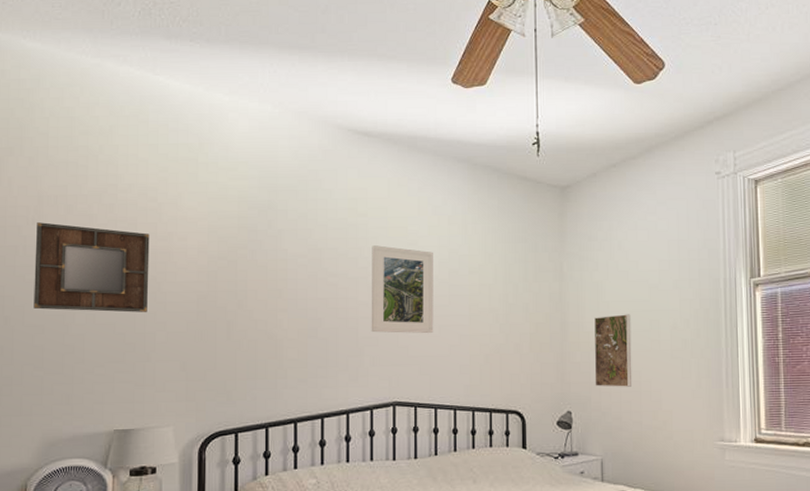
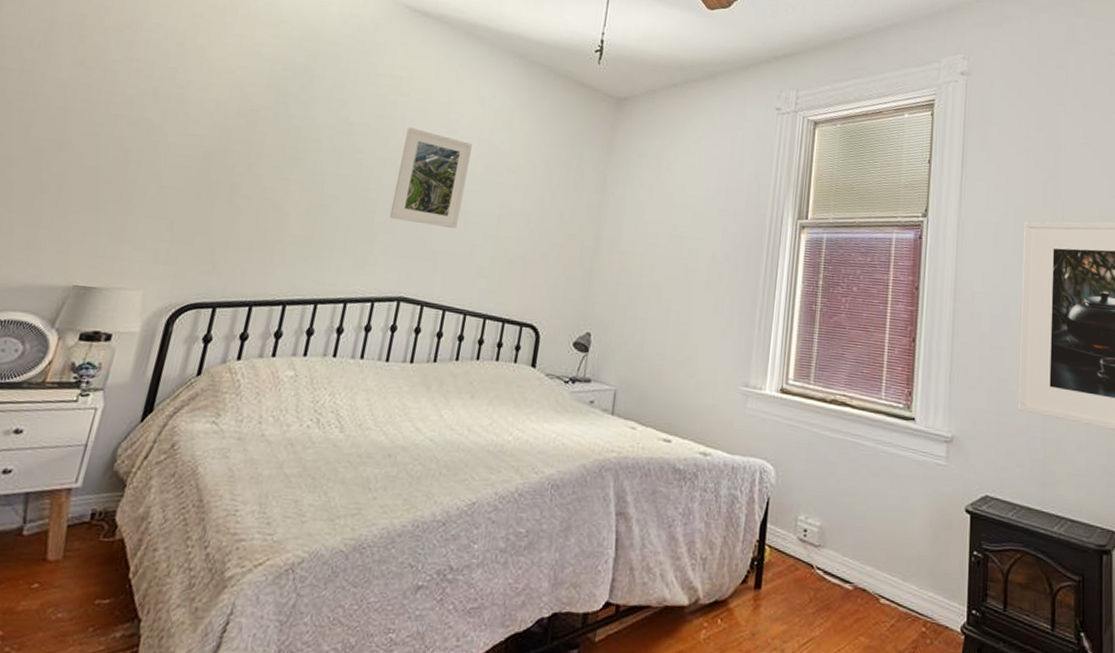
home mirror: present [33,222,150,313] -> none [14,48,167,161]
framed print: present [594,314,632,387] -> none [620,236,670,315]

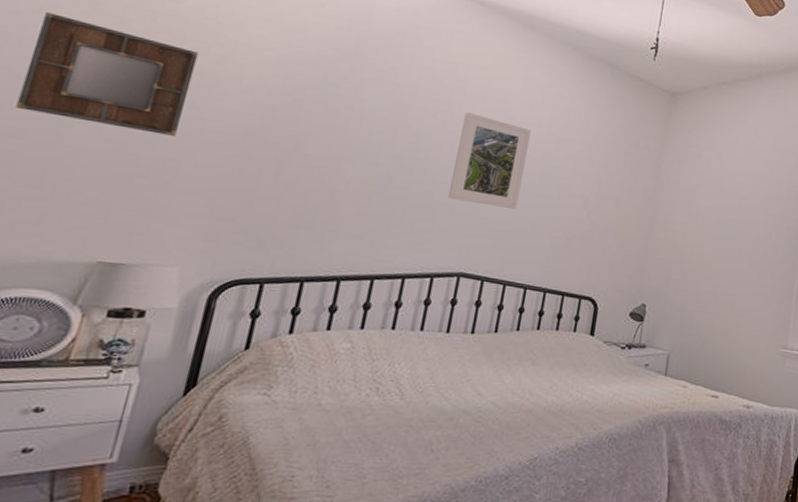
home mirror: none [14,48,167,161] -> present [16,12,199,136]

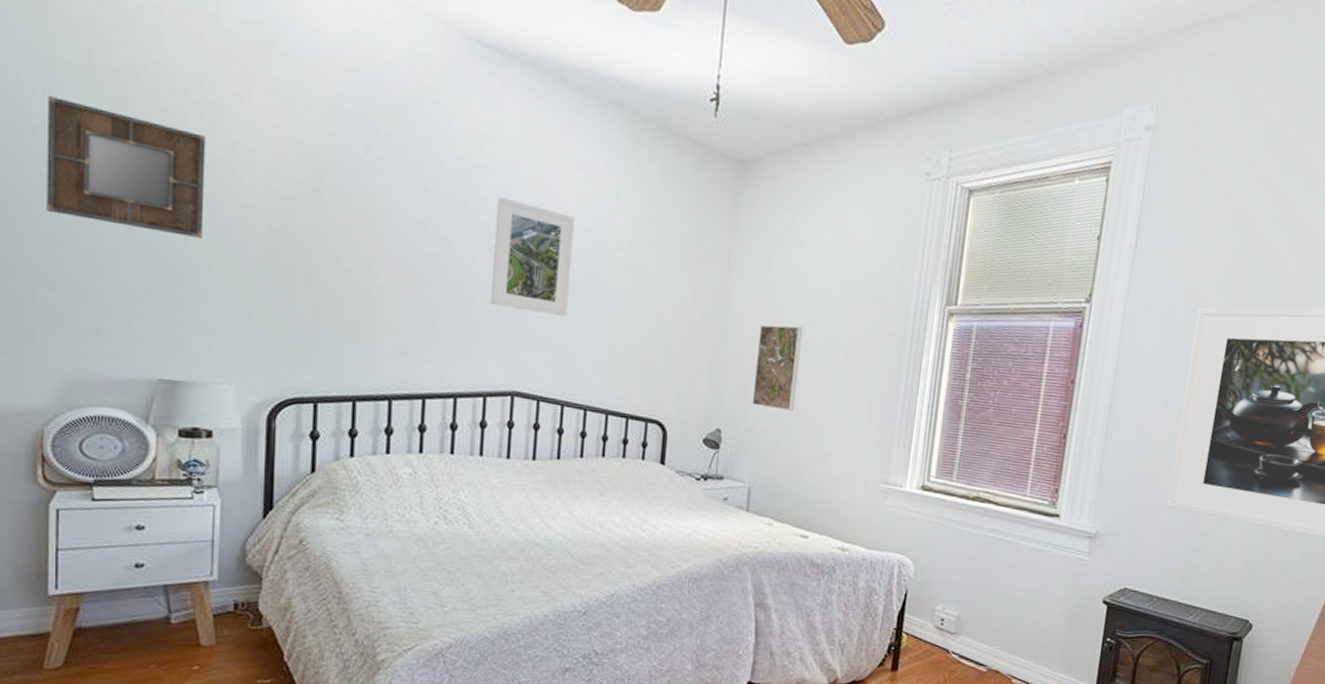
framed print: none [673,218,719,288] -> present [752,325,803,411]

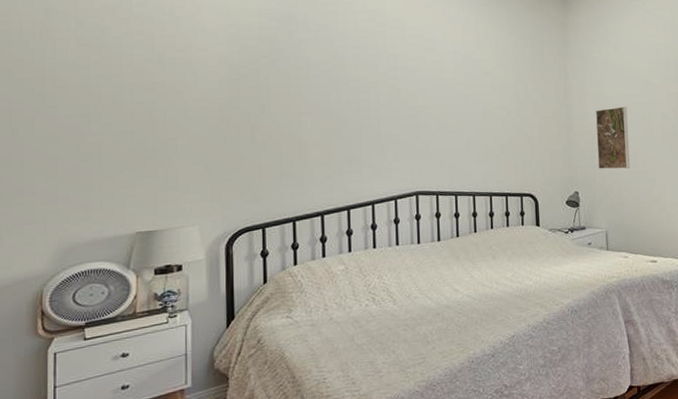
home mirror: present [46,96,206,238] -> none [44,36,169,121]
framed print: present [490,197,574,317] -> none [391,52,452,131]

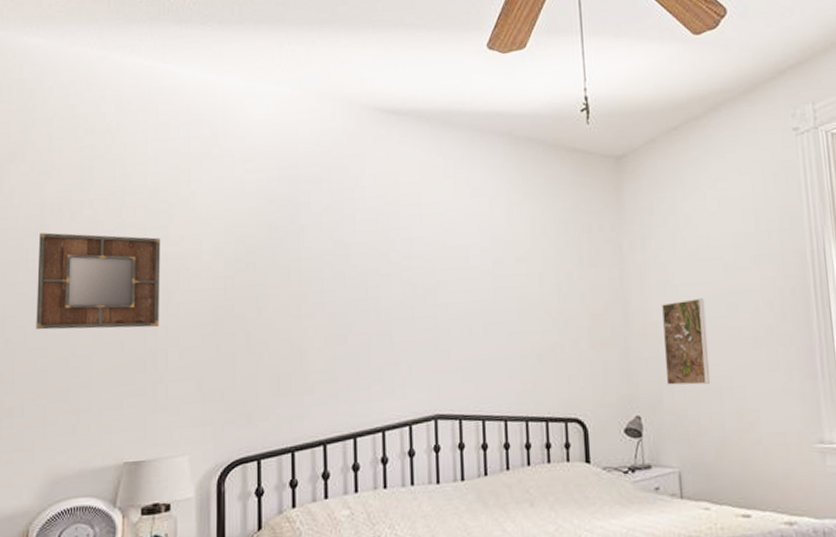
home mirror: none [44,36,169,121] -> present [36,232,161,330]

